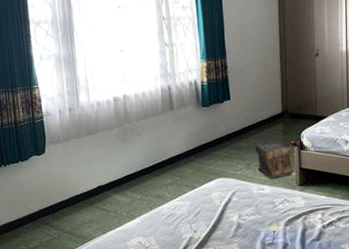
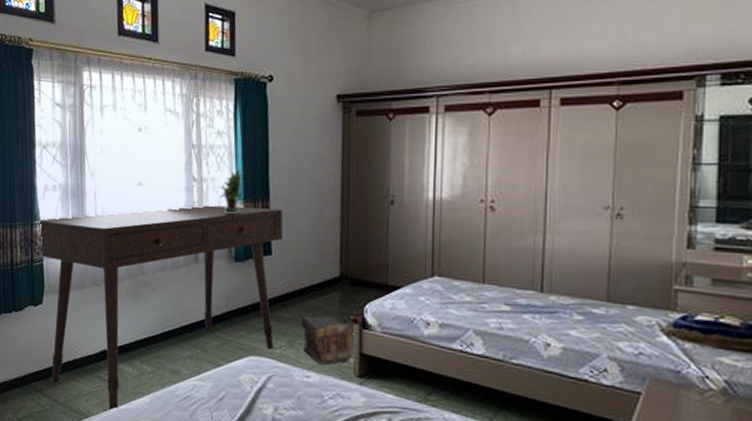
desk: none [37,64,238,233] -> present [39,205,283,411]
potted plant: none [186,35,205,70] -> present [218,169,244,214]

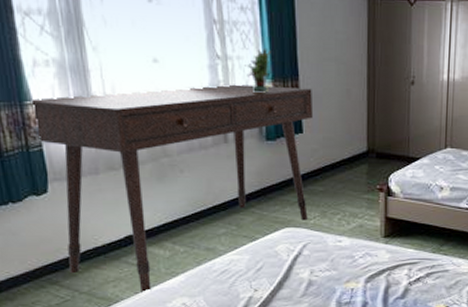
pouch: present [300,315,352,366] -> none [332,187,379,230]

